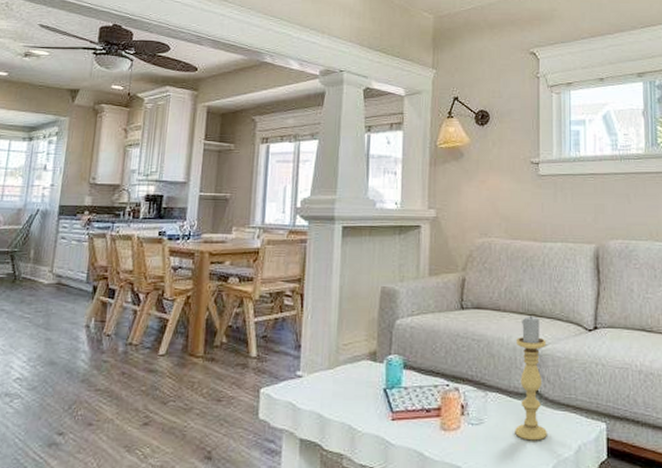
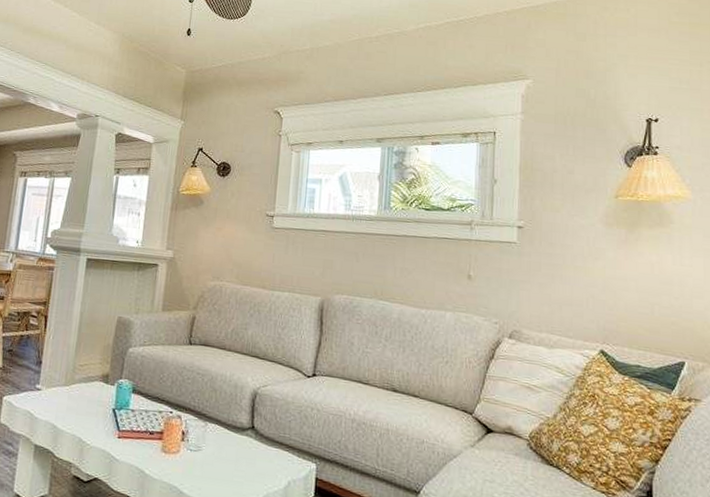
candle holder: present [515,316,547,441] -> none [230,357,267,473]

